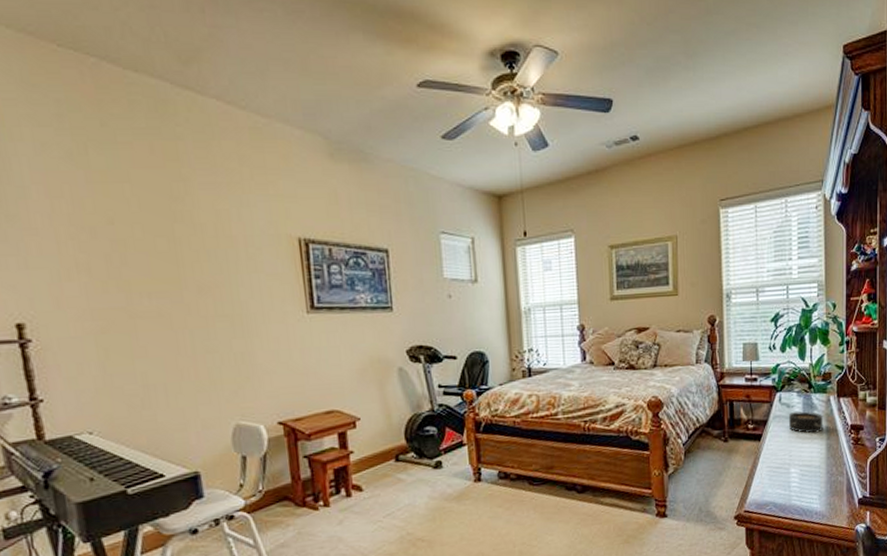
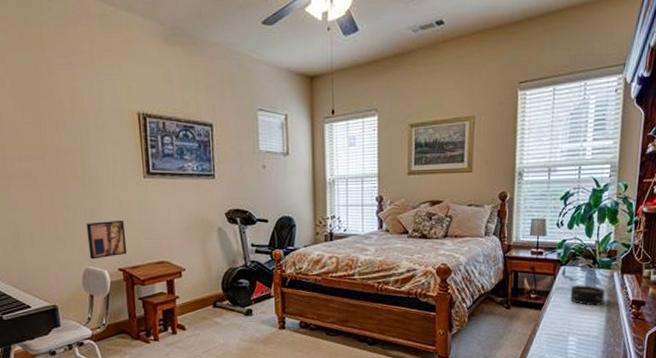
wall art: none [235,365,289,413] -> present [86,221,128,260]

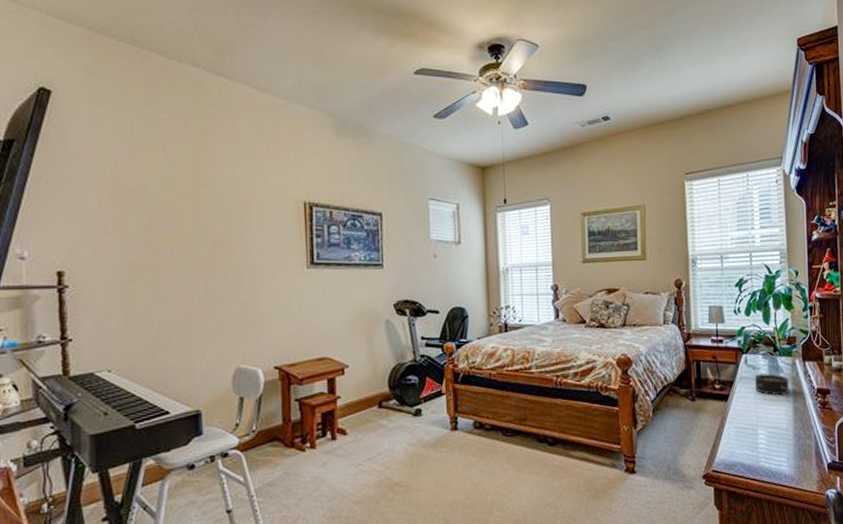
wall art: present [86,221,128,260] -> none [240,314,285,357]

